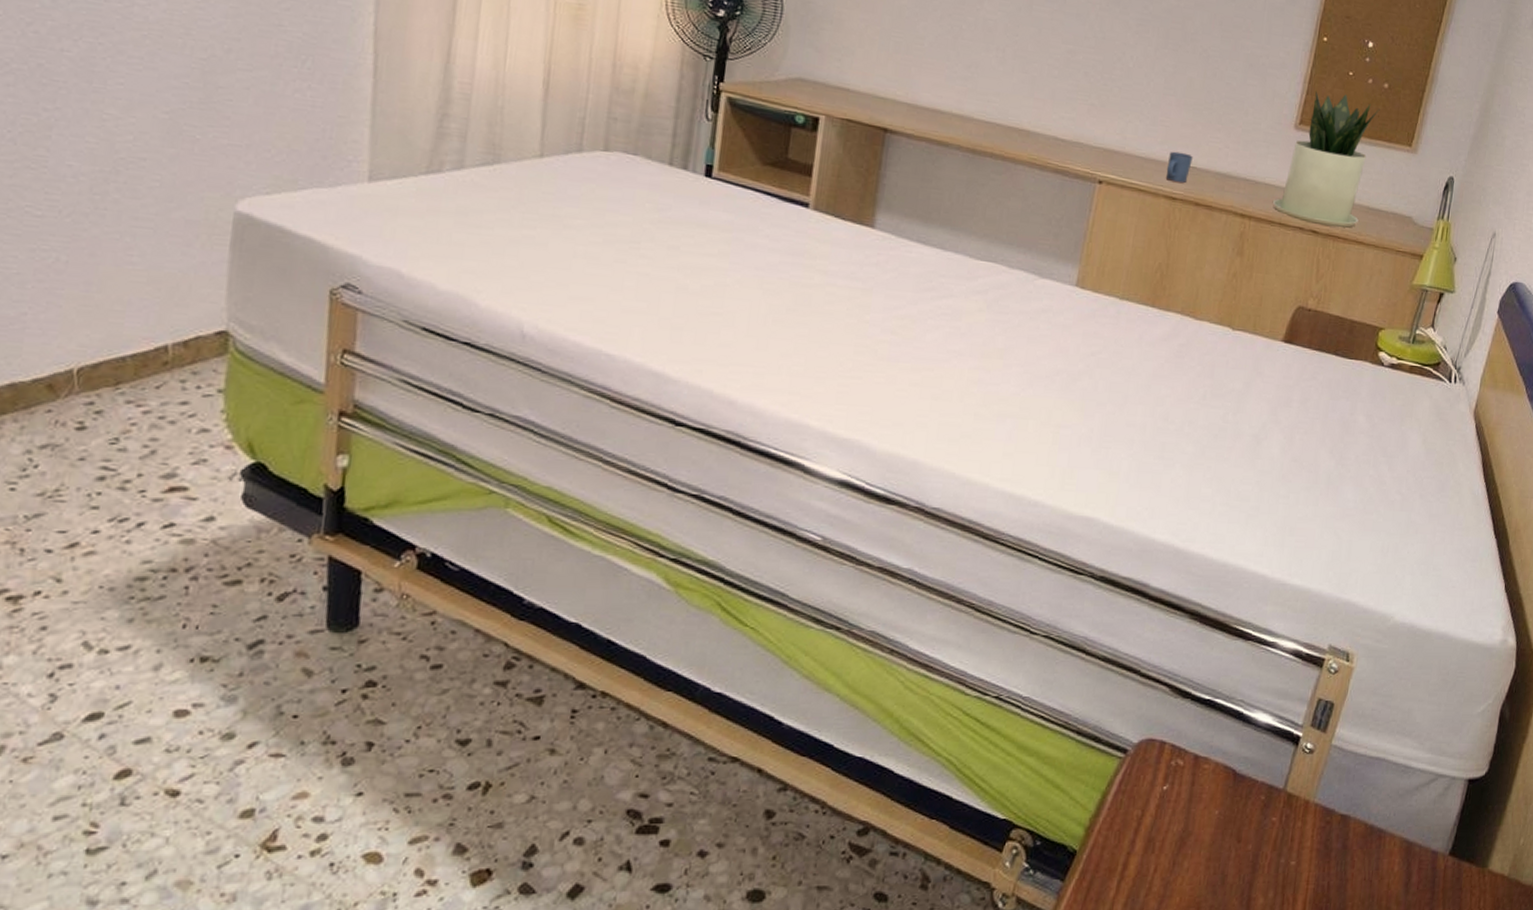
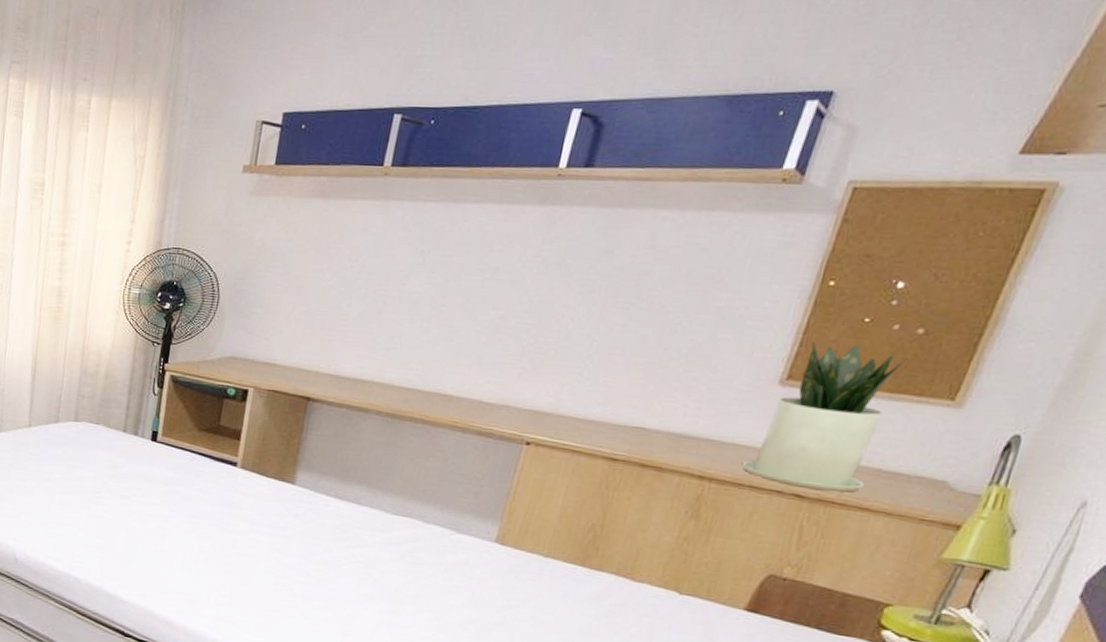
mug: present [1165,151,1193,184] -> none [605,411,641,445]

